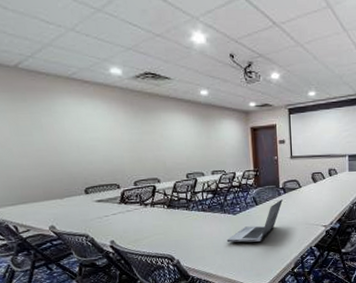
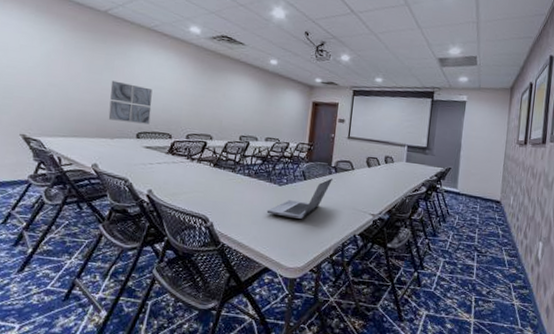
wall art: none [44,139,95,181] -> present [108,80,153,125]

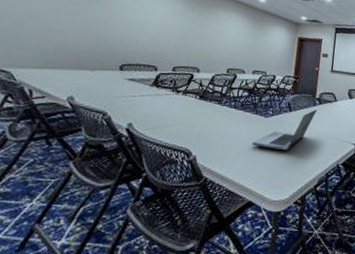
wall art: present [108,80,153,125] -> none [90,12,140,57]

